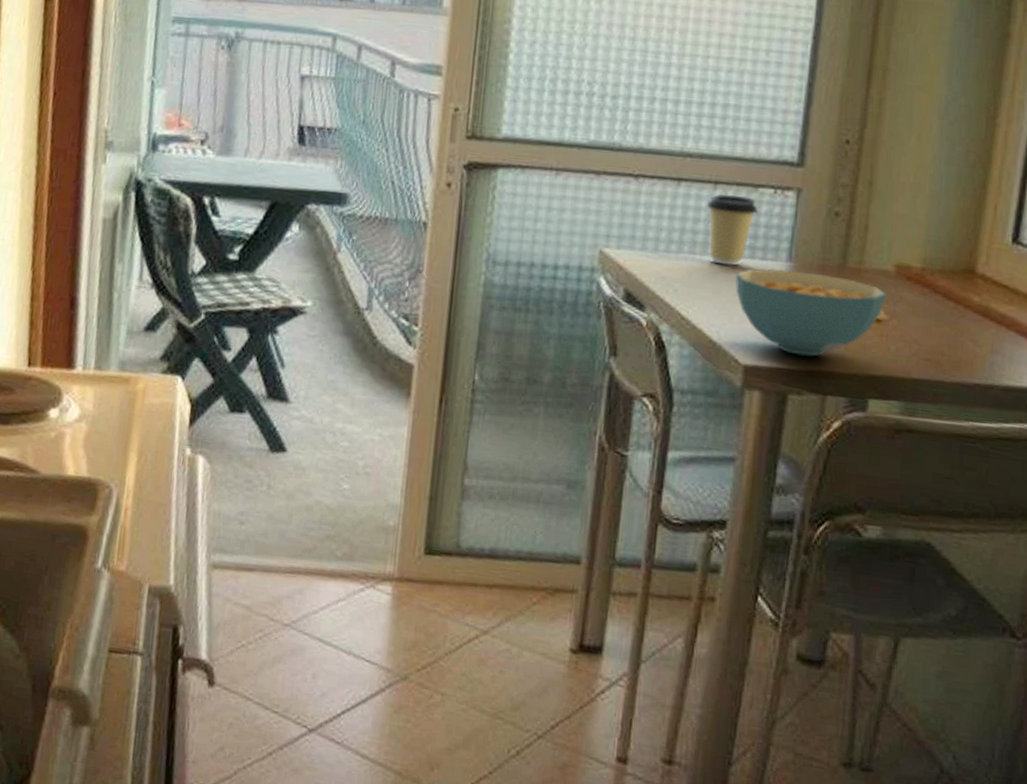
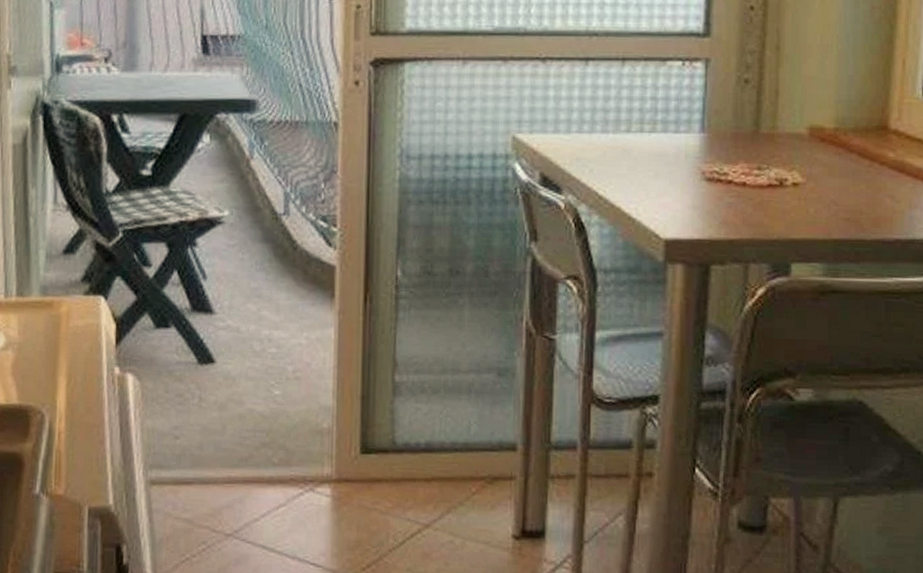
coffee cup: present [706,194,758,266] -> none [615,71,667,141]
cereal bowl: present [735,268,888,357] -> none [650,141,803,226]

